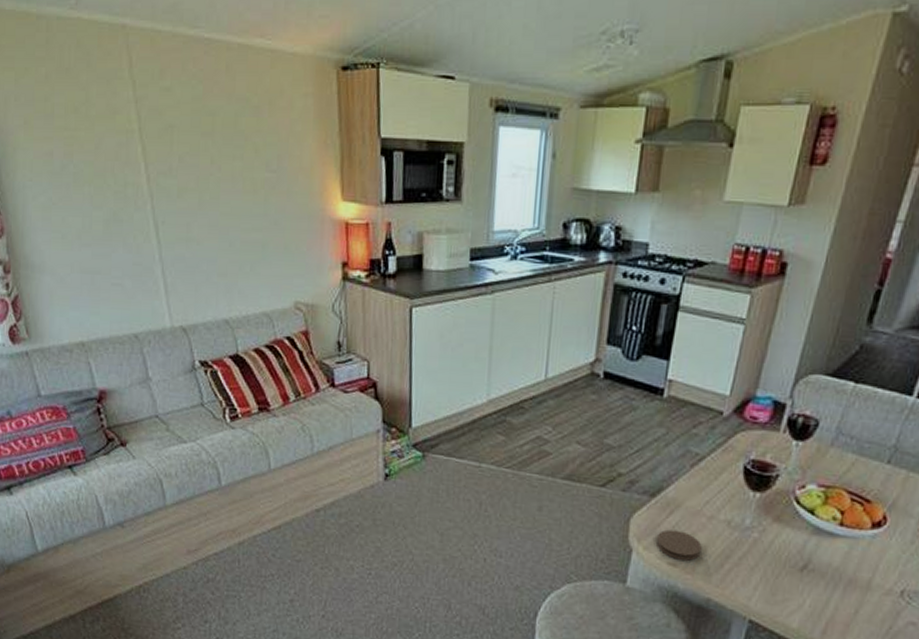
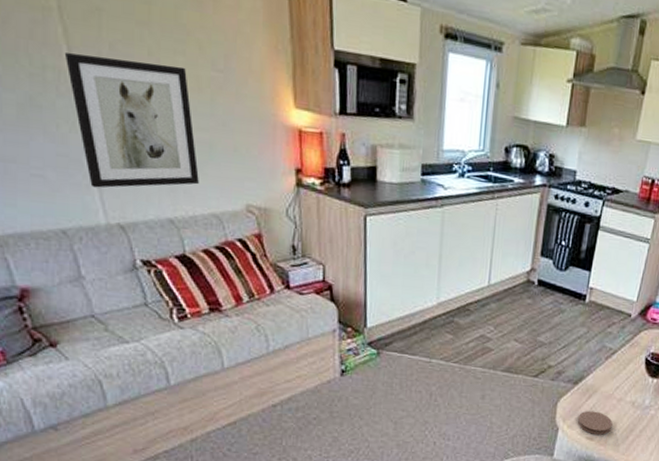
wall art: none [142,170,252,293] -> present [64,53,199,188]

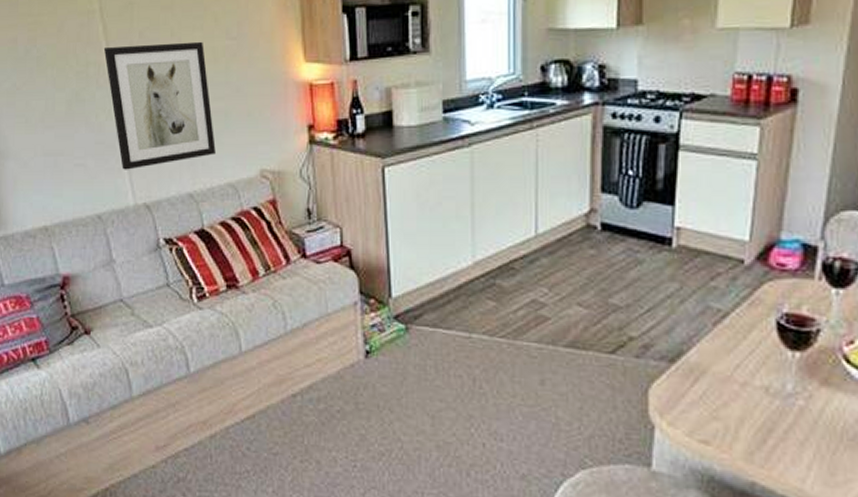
coaster: present [578,411,613,435] -> none [683,400,738,437]

